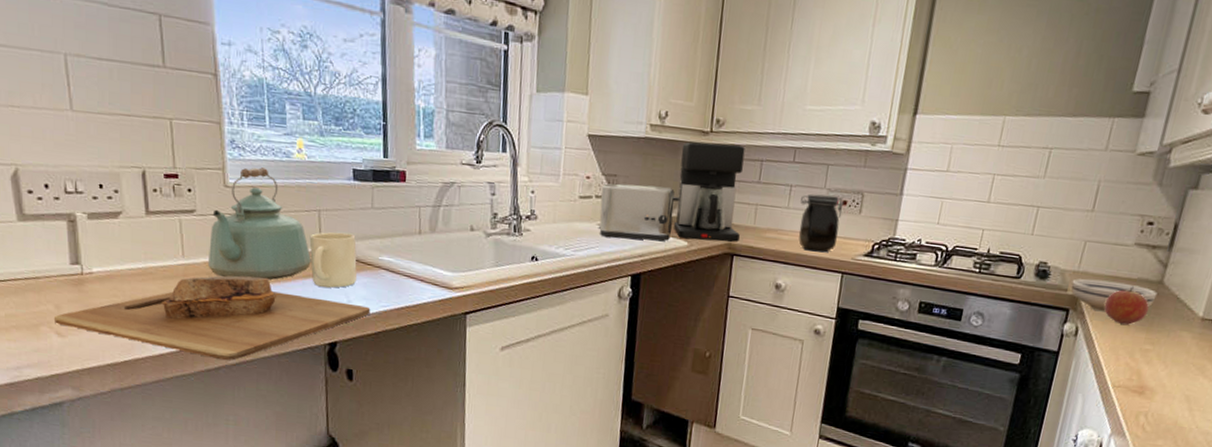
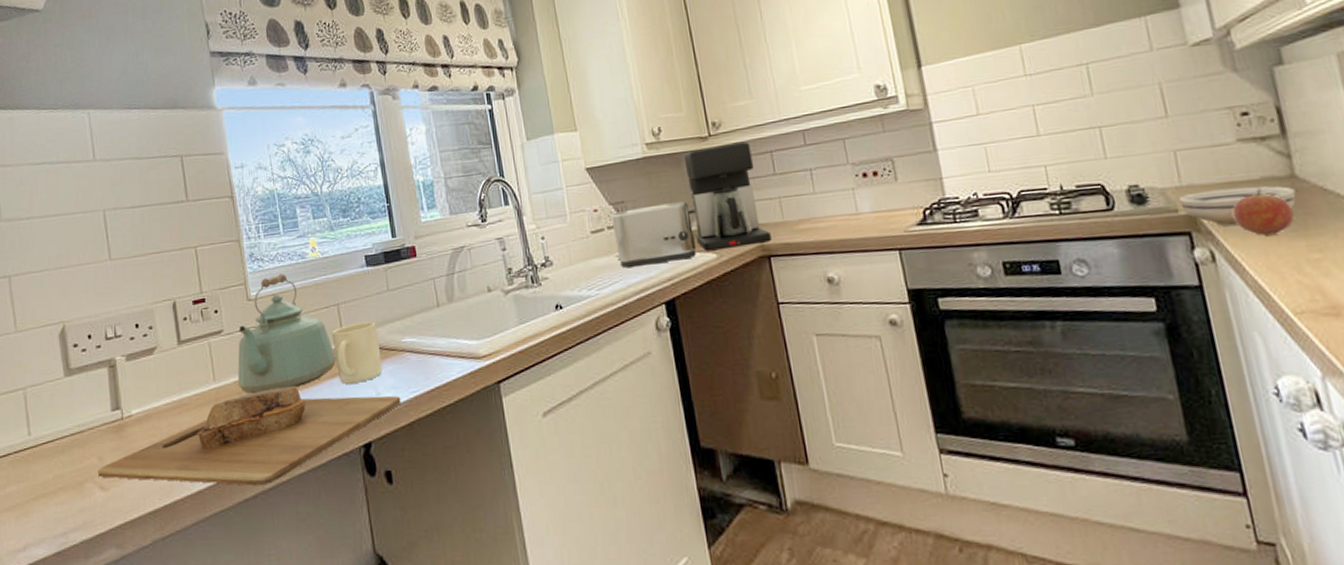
jar: present [798,193,844,252] -> none [825,168,881,234]

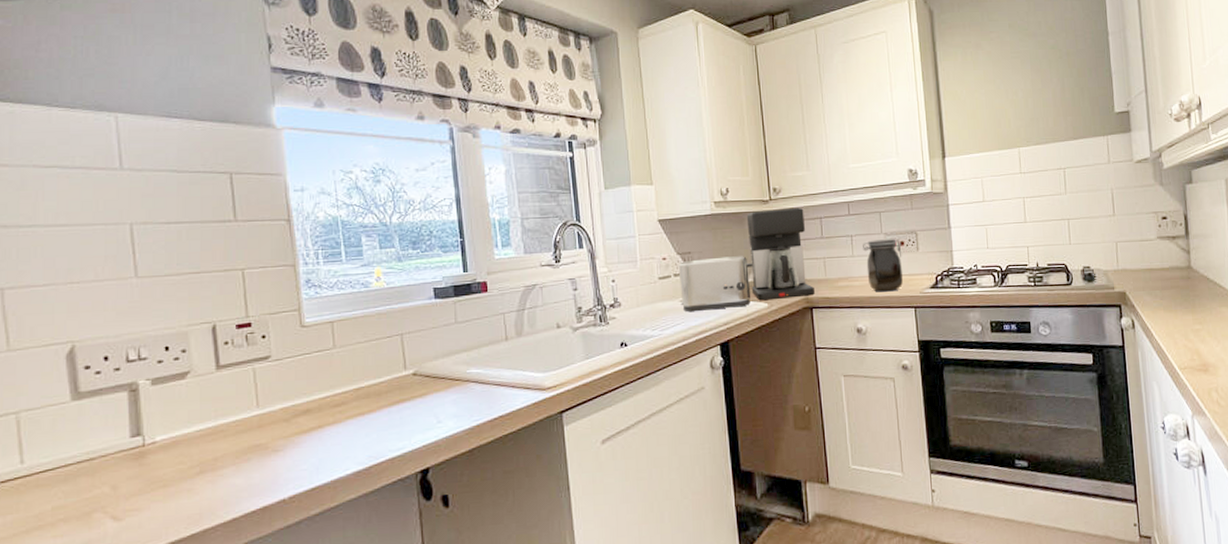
cutting board: present [97,385,401,486] -> none [109,412,462,512]
kettle: present [237,274,336,394] -> none [284,301,396,421]
mug: present [331,321,383,384] -> none [393,352,446,412]
jar: none [825,168,881,234] -> present [863,239,903,292]
bowl: present [1179,186,1297,227] -> none [1116,273,1190,302]
fruit: present [1232,187,1295,236] -> none [1149,274,1188,310]

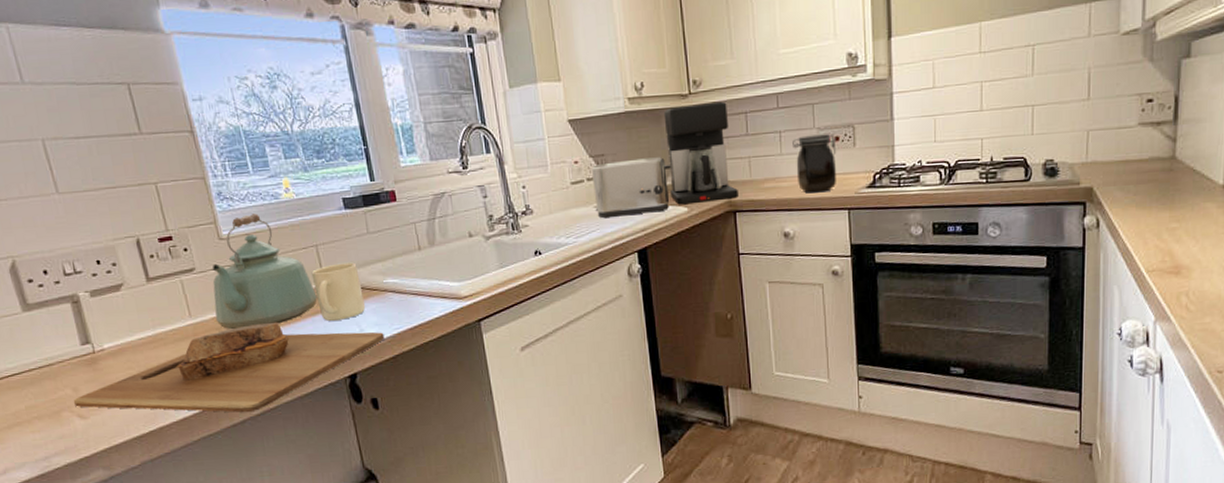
cutting board: none [109,412,462,512] -> present [73,322,385,413]
kettle: none [284,301,396,421] -> present [212,214,317,330]
mug: none [393,352,446,412] -> present [311,262,366,321]

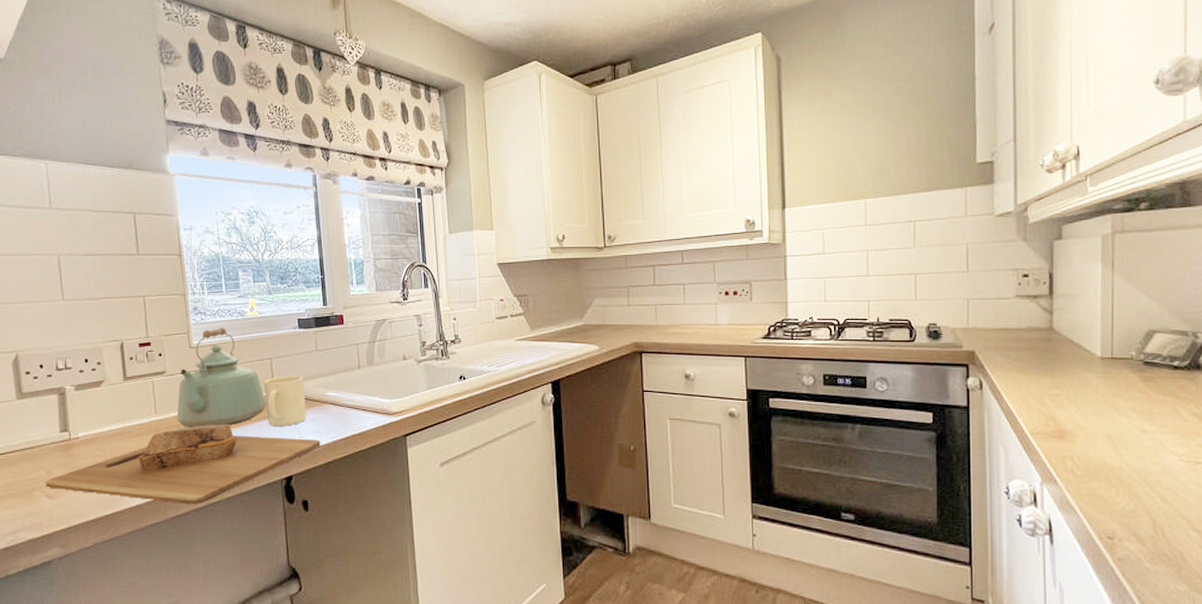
toaster: present [591,157,671,219] -> none [514,300,585,351]
coffee maker: present [663,101,738,205] -> none [581,255,645,343]
jar: present [792,133,837,193] -> none [695,288,735,340]

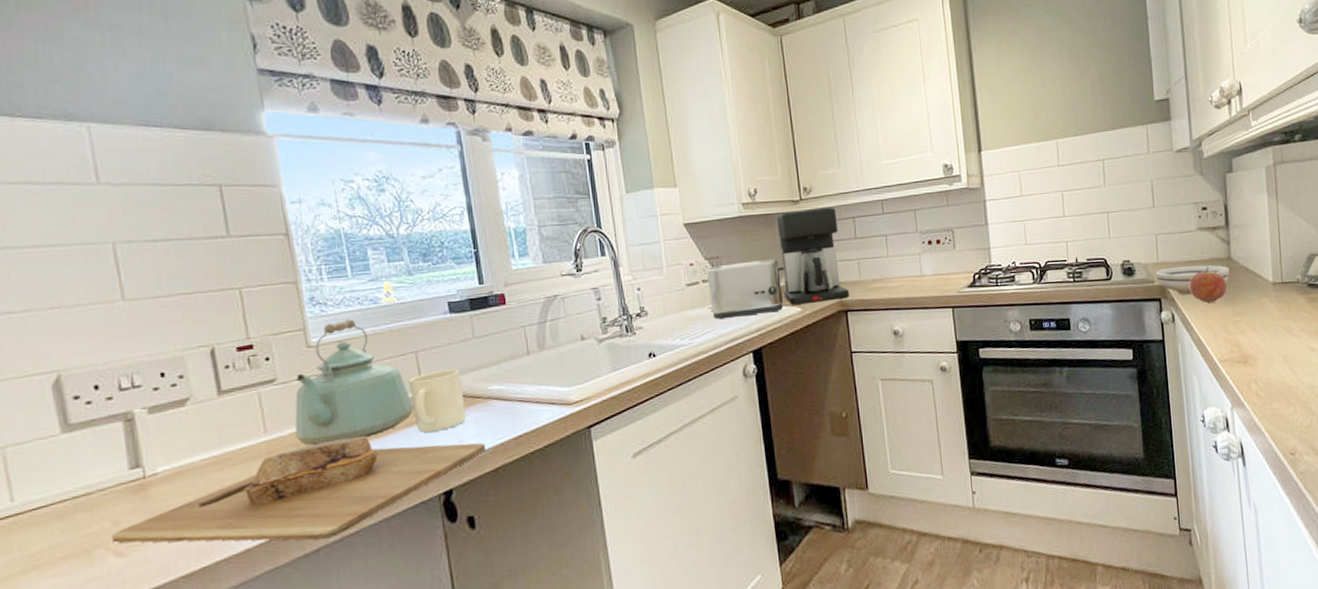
toaster: none [514,300,585,351] -> present [706,259,784,320]
coffee maker: none [581,255,645,343] -> present [776,207,849,306]
bowl: none [965,333,1050,363] -> present [1156,265,1230,295]
fruit: none [1001,335,1046,372] -> present [1189,266,1228,303]

